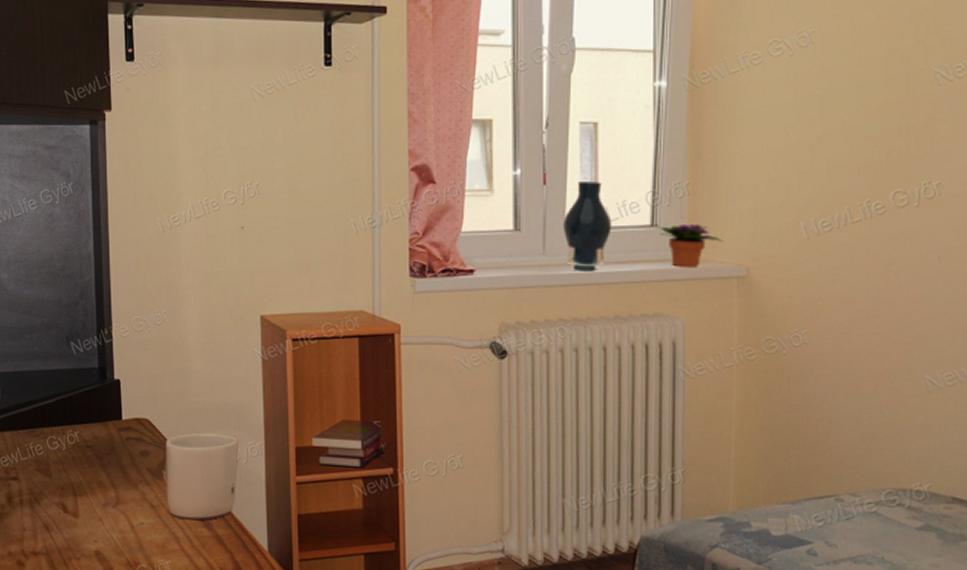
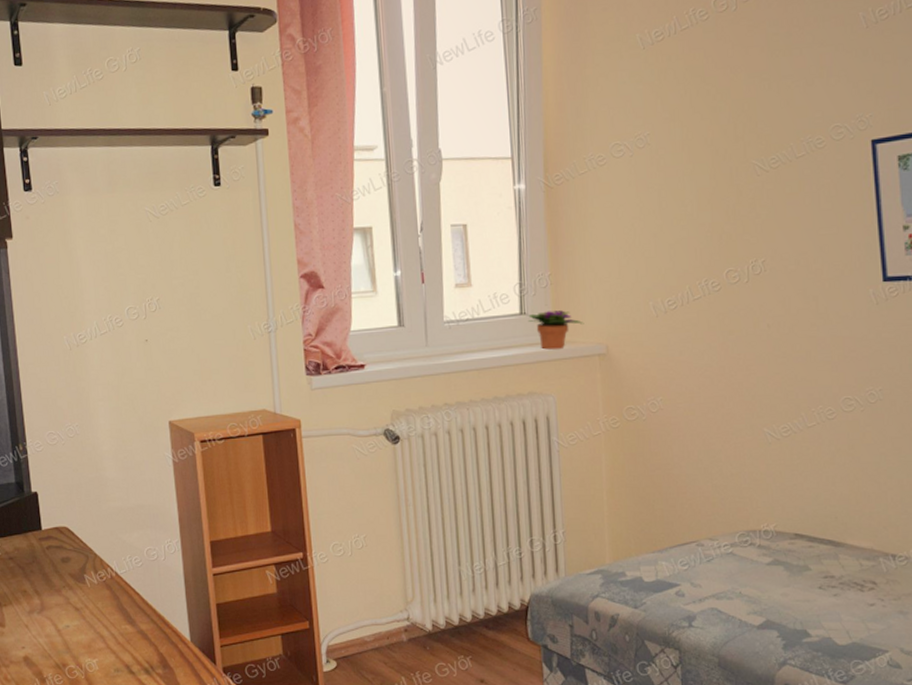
mug: present [165,432,239,521] -> none [85,535,157,619]
books: present [312,419,386,468] -> none [225,510,295,556]
vase: present [563,182,612,272] -> none [442,277,486,360]

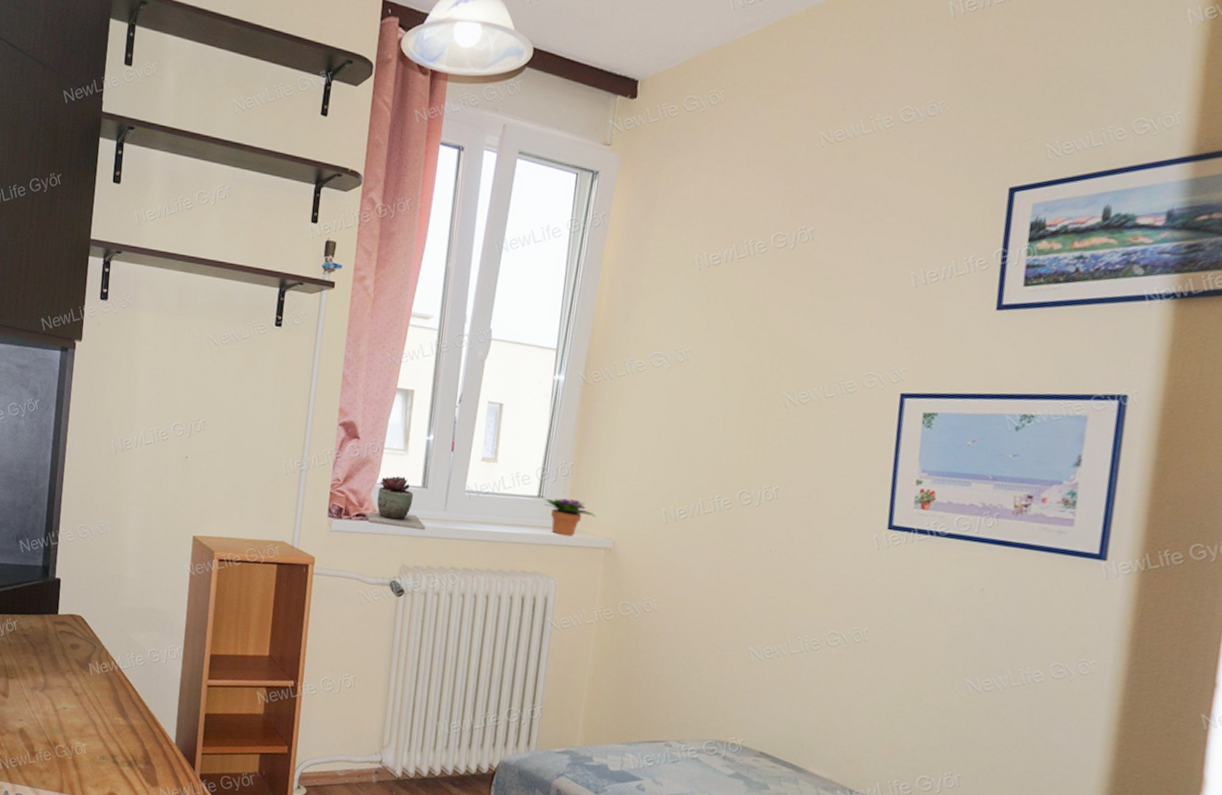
succulent plant: none [342,318,410,374] -> present [363,475,425,530]

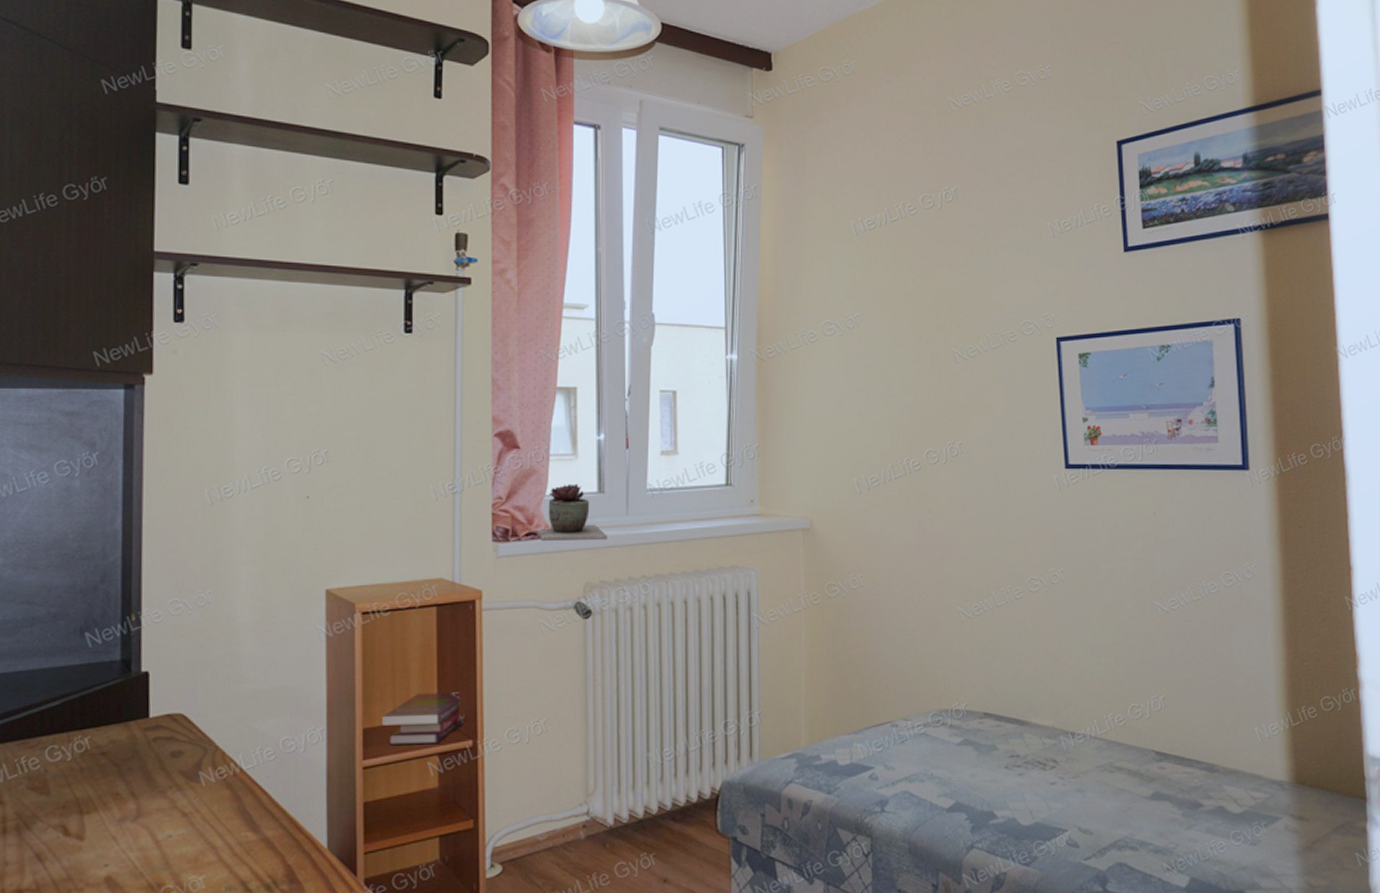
books: none [225,634,290,679] -> present [382,692,465,746]
potted flower: present [543,498,597,538] -> none [733,483,790,524]

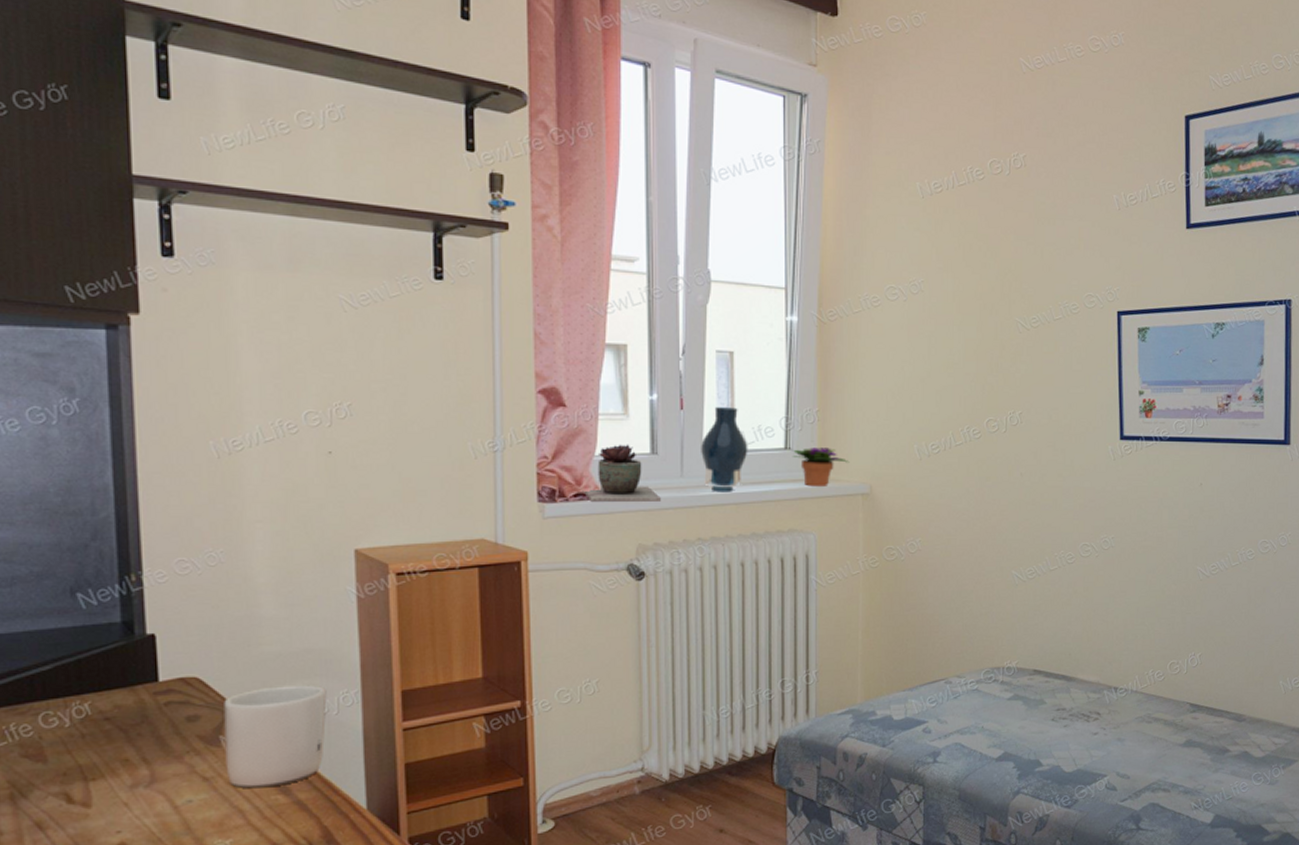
mug: none [203,722,296,825] -> present [224,685,327,789]
books: present [382,692,465,746] -> none [422,653,512,707]
vase: none [645,445,691,530] -> present [701,407,748,493]
potted flower: none [733,483,790,524] -> present [792,448,850,488]

